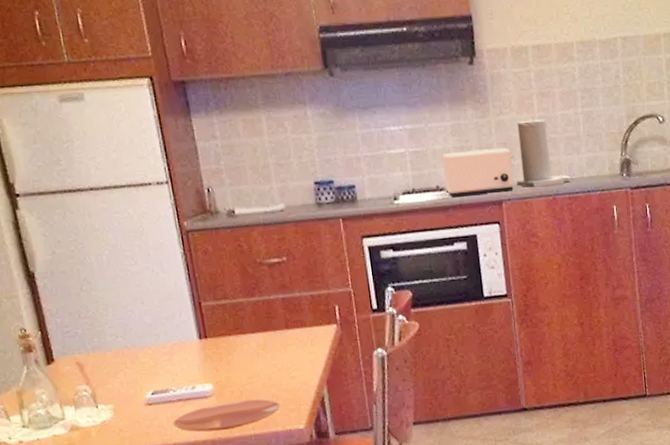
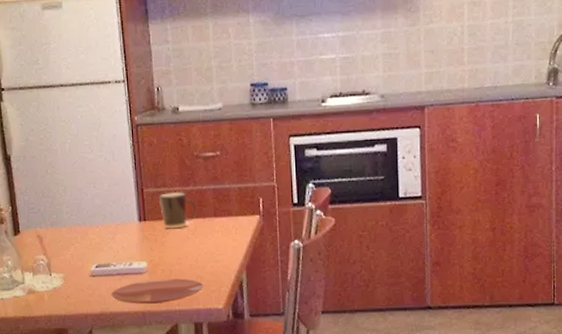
mug: none [220,303,266,346] -> present [158,191,197,229]
toaster: present [441,148,514,197] -> none [370,55,440,101]
paper towel: present [517,119,571,188] -> none [441,27,496,95]

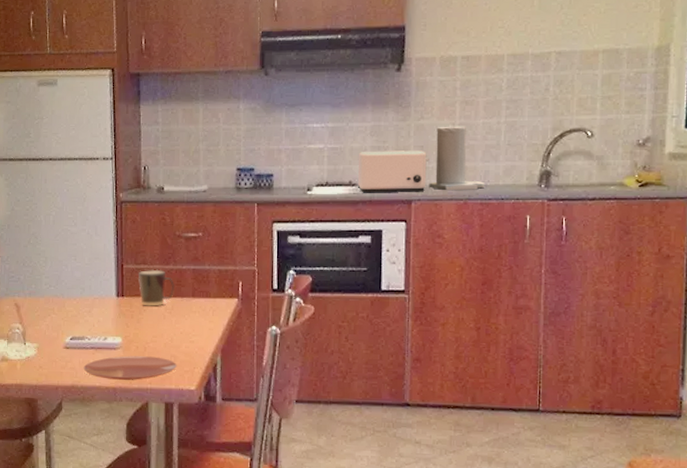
toaster: none [370,55,440,101] -> present [357,150,429,193]
paper towel: none [441,27,496,95] -> present [429,126,485,191]

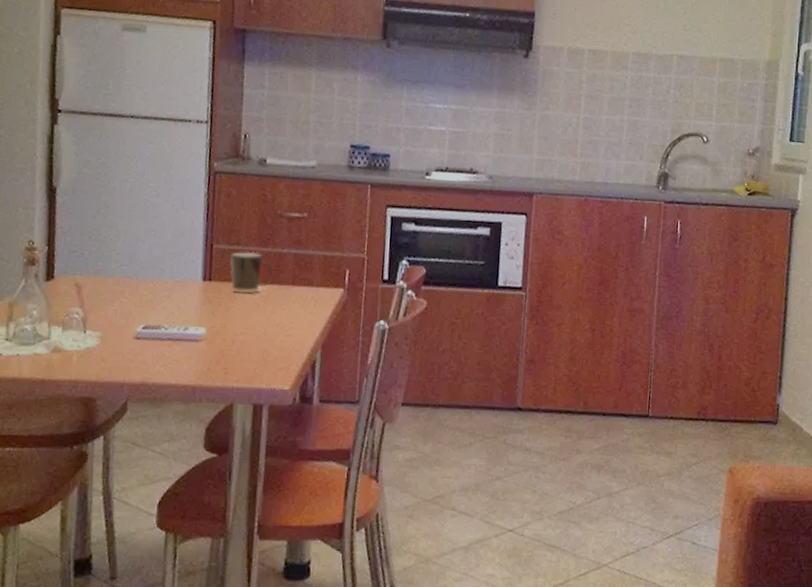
plate: present [83,355,177,380] -> none [156,349,270,378]
toaster: present [357,150,429,193] -> none [478,138,553,185]
paper towel: present [429,126,485,191] -> none [551,119,606,187]

